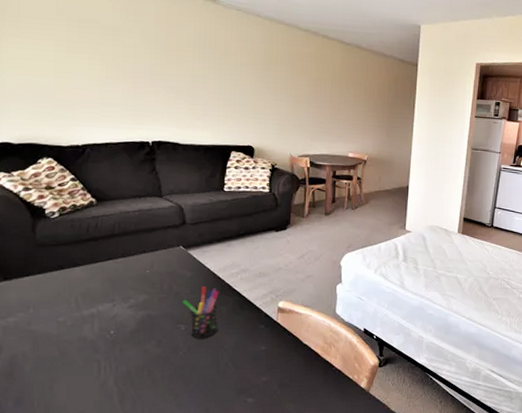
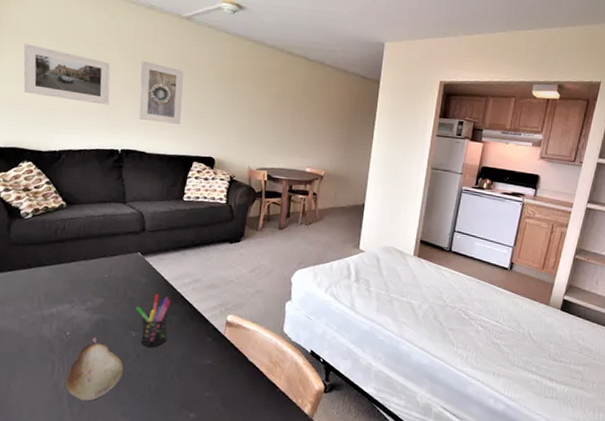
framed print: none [29,29,134,95] -> present [23,43,111,105]
fruit: none [114,333,175,397] -> present [65,336,123,401]
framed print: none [166,47,215,113] -> present [139,61,184,124]

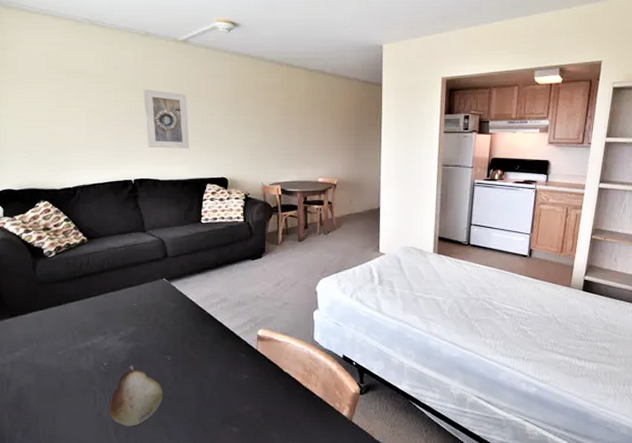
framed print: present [23,43,111,105] -> none [25,84,117,137]
pen holder: present [136,294,171,347] -> none [168,317,202,369]

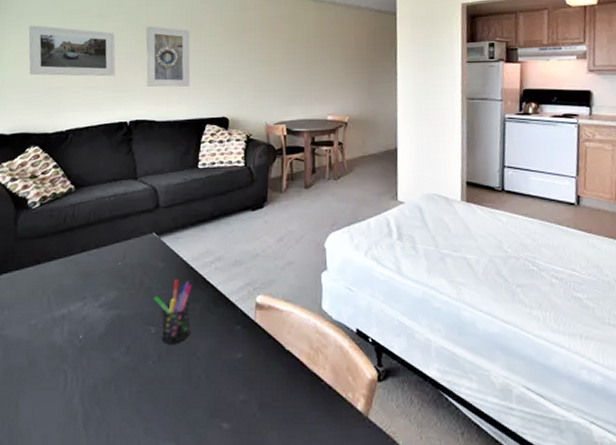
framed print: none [25,84,117,137] -> present [28,25,116,77]
fruit: present [109,364,163,427] -> none [80,337,143,419]
pen holder: none [168,317,202,369] -> present [154,279,192,344]

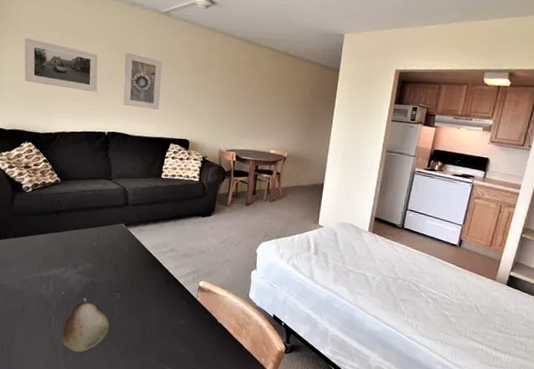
fruit: none [80,337,143,419] -> present [60,297,109,352]
pen holder: present [154,279,192,344] -> none [120,261,150,308]

